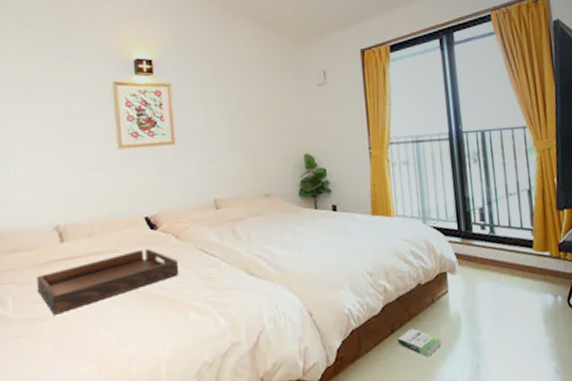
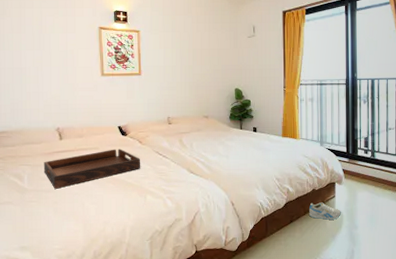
box: present [397,329,442,357] -> none [294,221,327,241]
sneaker: none [415,301,458,325] -> present [309,202,341,220]

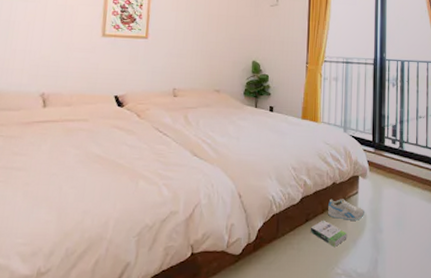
serving tray: present [43,149,141,189] -> none [18,122,137,167]
box: none [294,221,327,241] -> present [310,221,348,247]

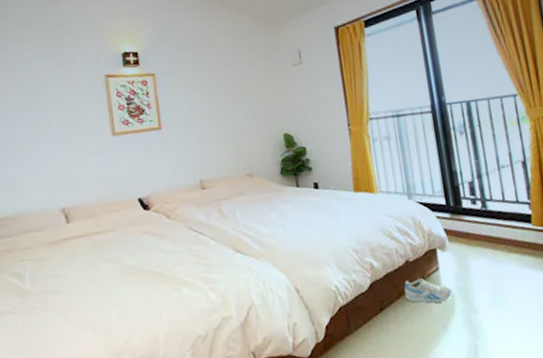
box: present [310,221,348,247] -> none [387,307,435,336]

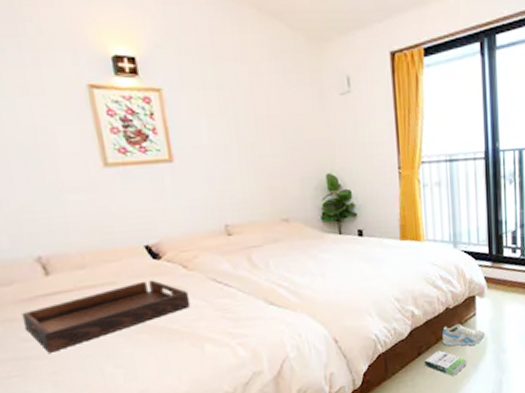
serving tray: none [48,228,172,289] -> present [21,280,191,353]
box: none [387,307,435,336] -> present [424,351,467,376]

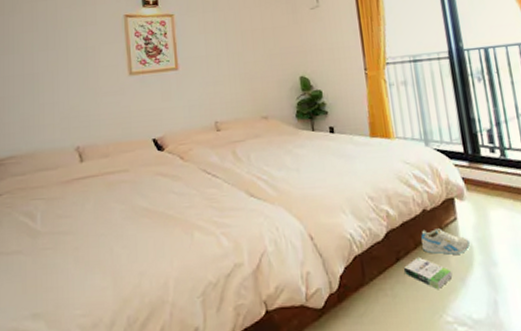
serving tray: present [21,280,191,353] -> none [60,169,184,230]

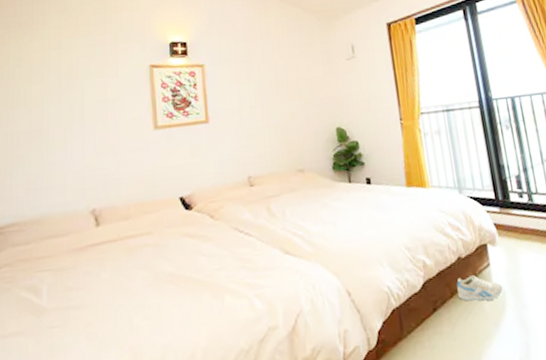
box: present [403,258,453,289] -> none [440,306,487,337]

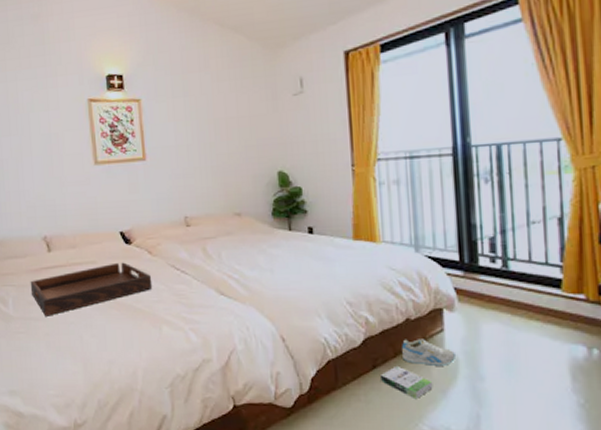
serving tray: none [71,230,214,303] -> present [30,262,153,316]
box: none [440,306,487,337] -> present [379,367,433,398]

